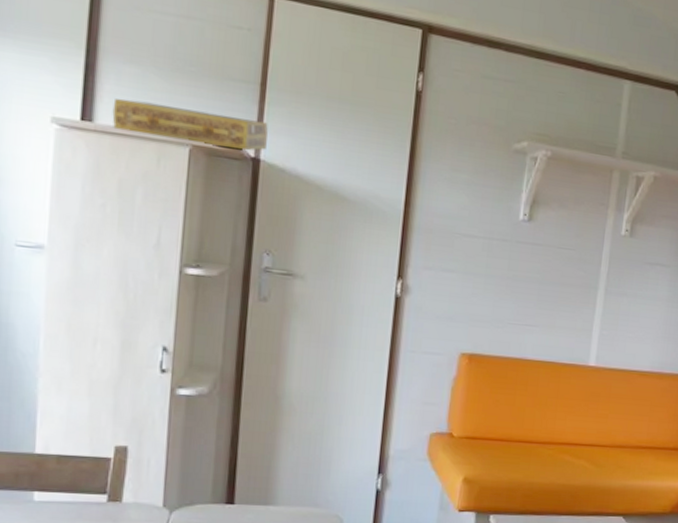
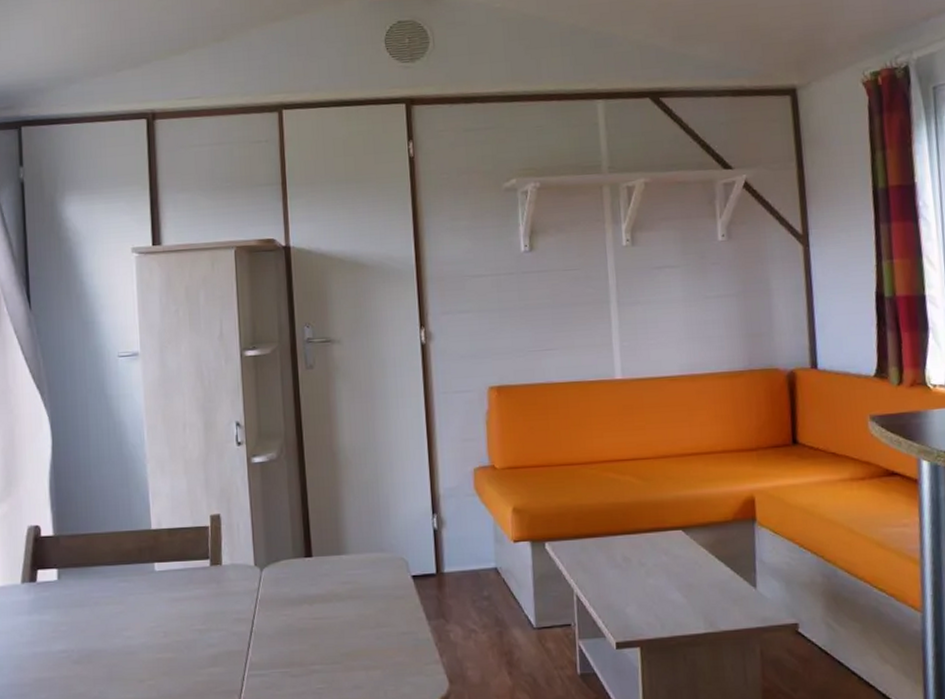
decorative box: present [112,98,268,151] -> none [174,214,294,247]

